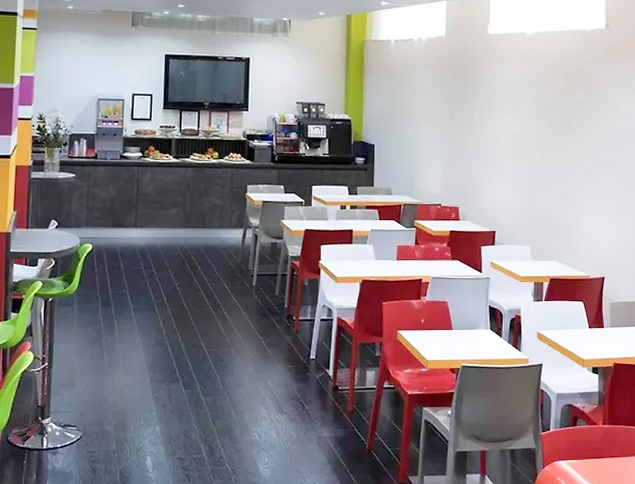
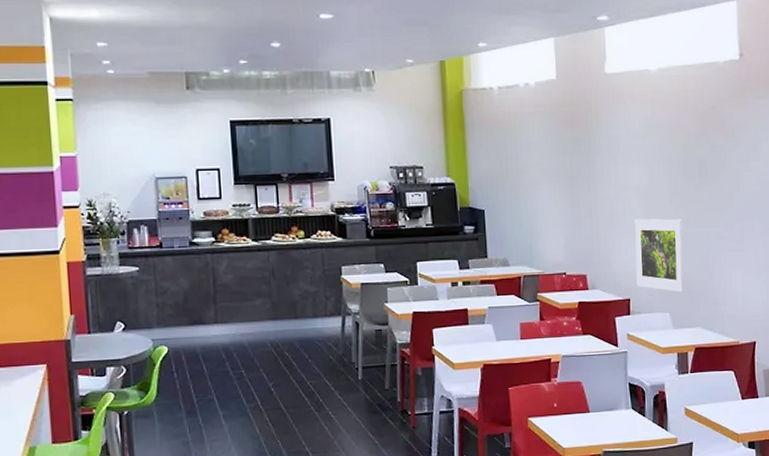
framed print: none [502,160,547,229] -> present [635,218,685,293]

